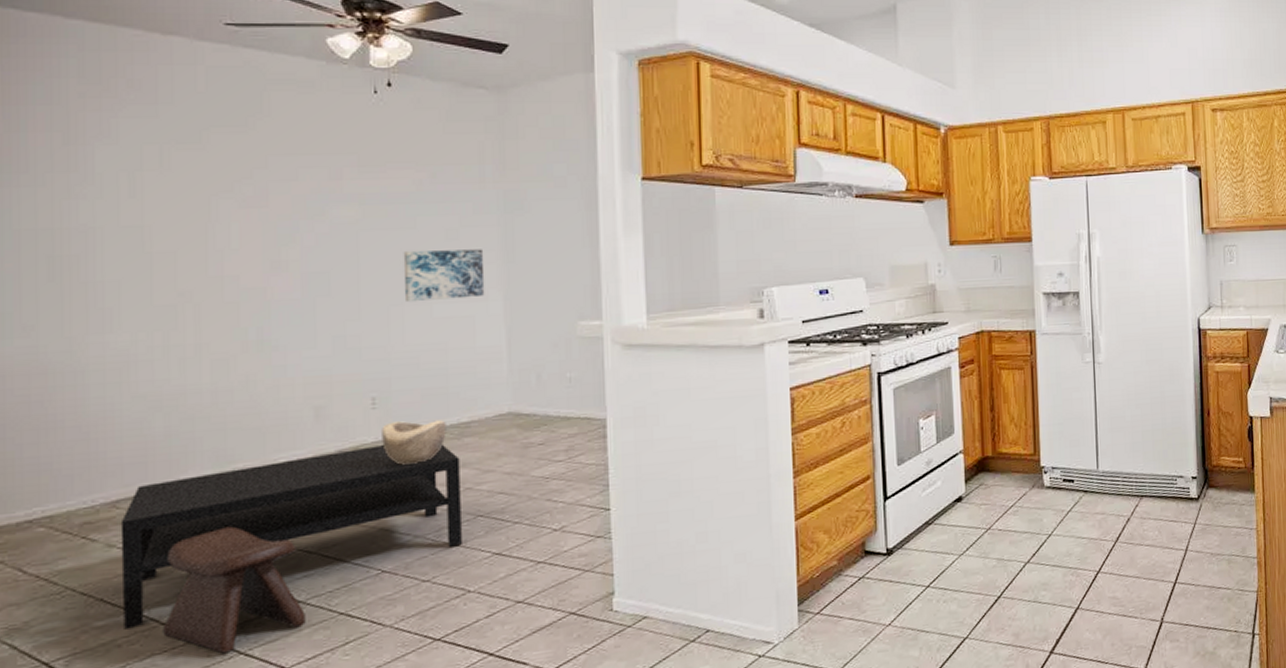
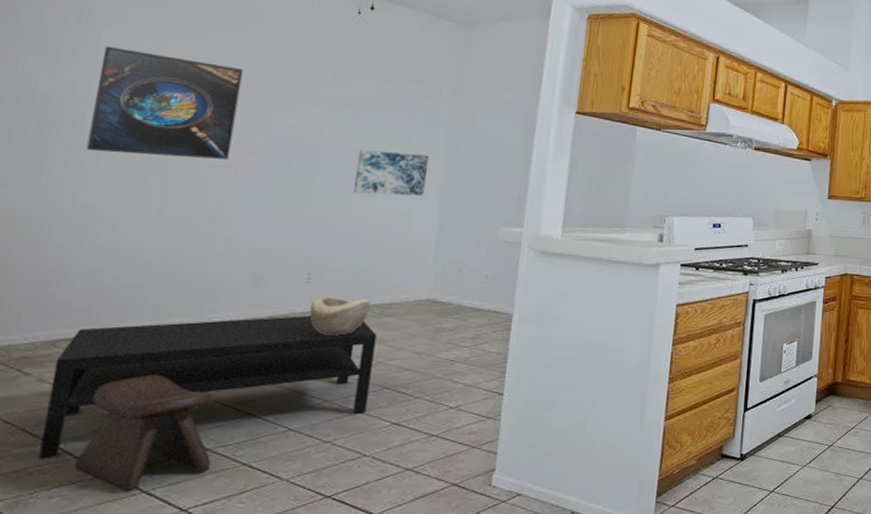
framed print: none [101,167,261,289] -> present [86,46,244,160]

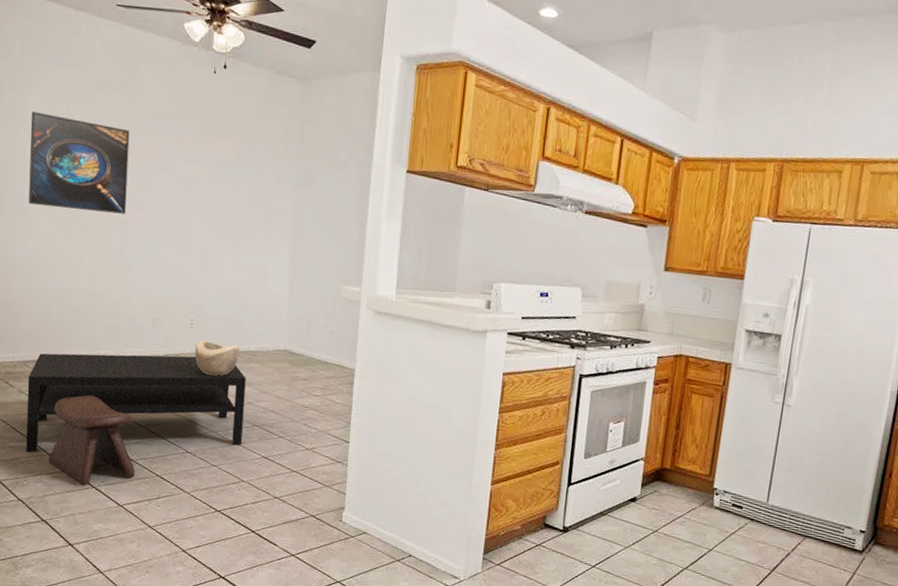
wall art: present [353,149,429,196] -> none [220,206,280,253]

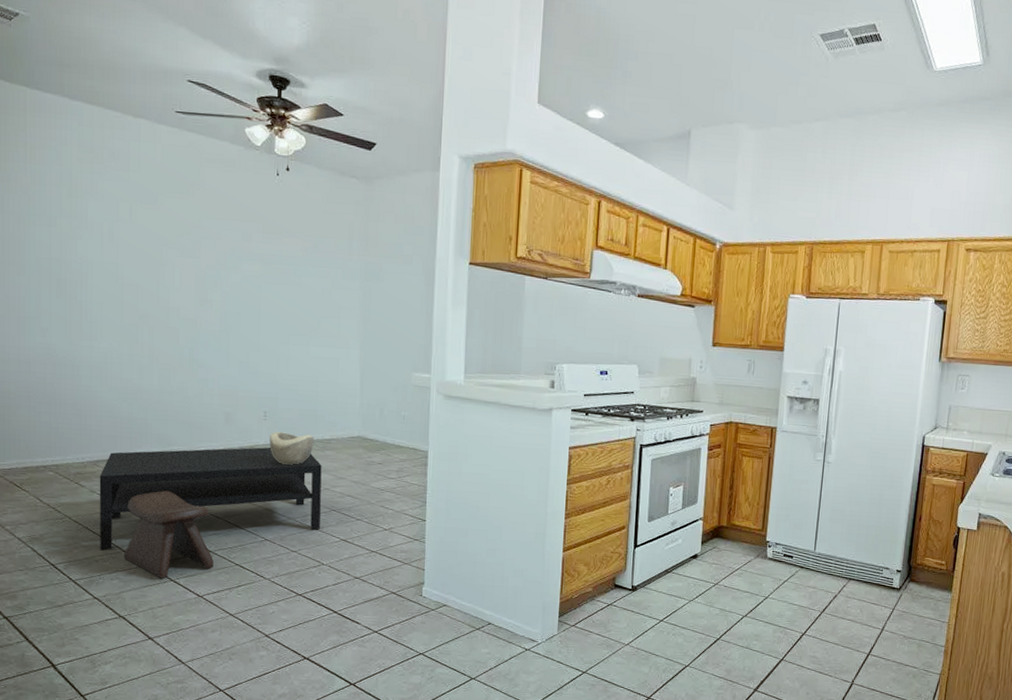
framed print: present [28,112,130,214] -> none [92,216,195,313]

